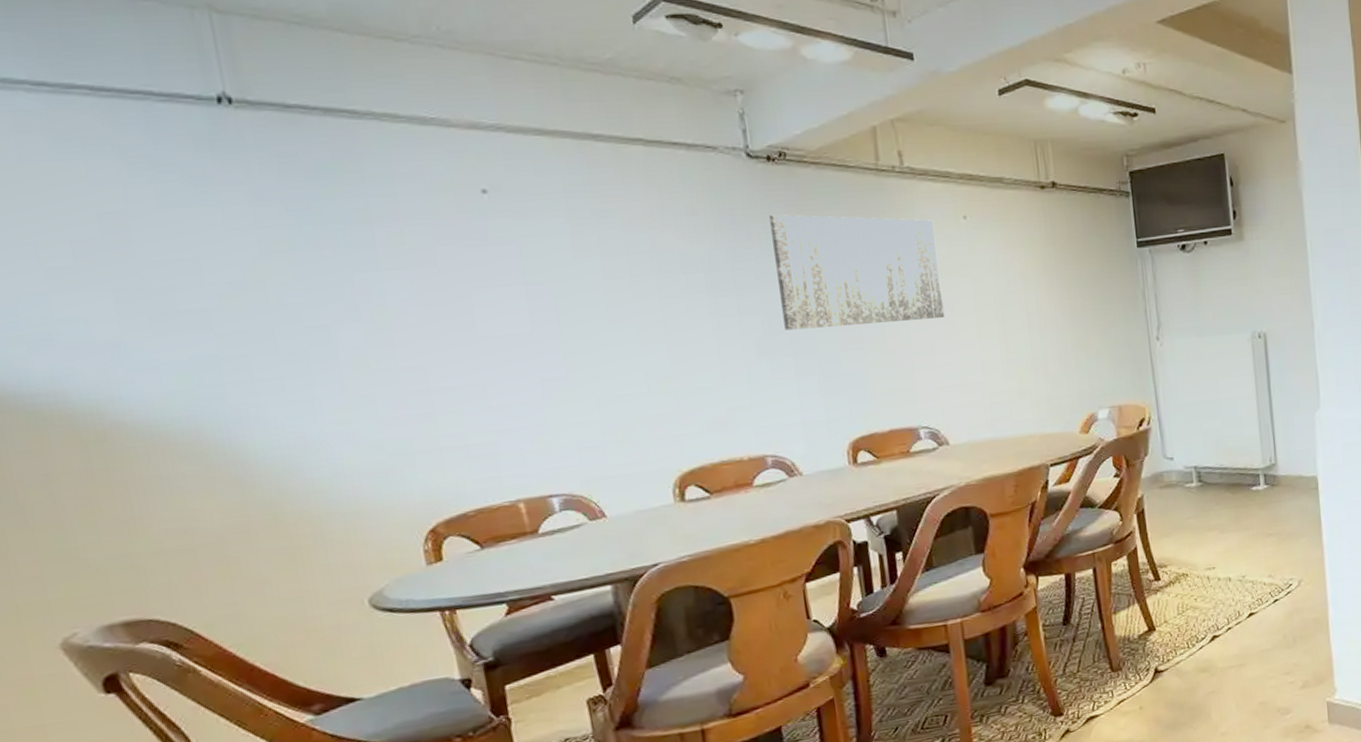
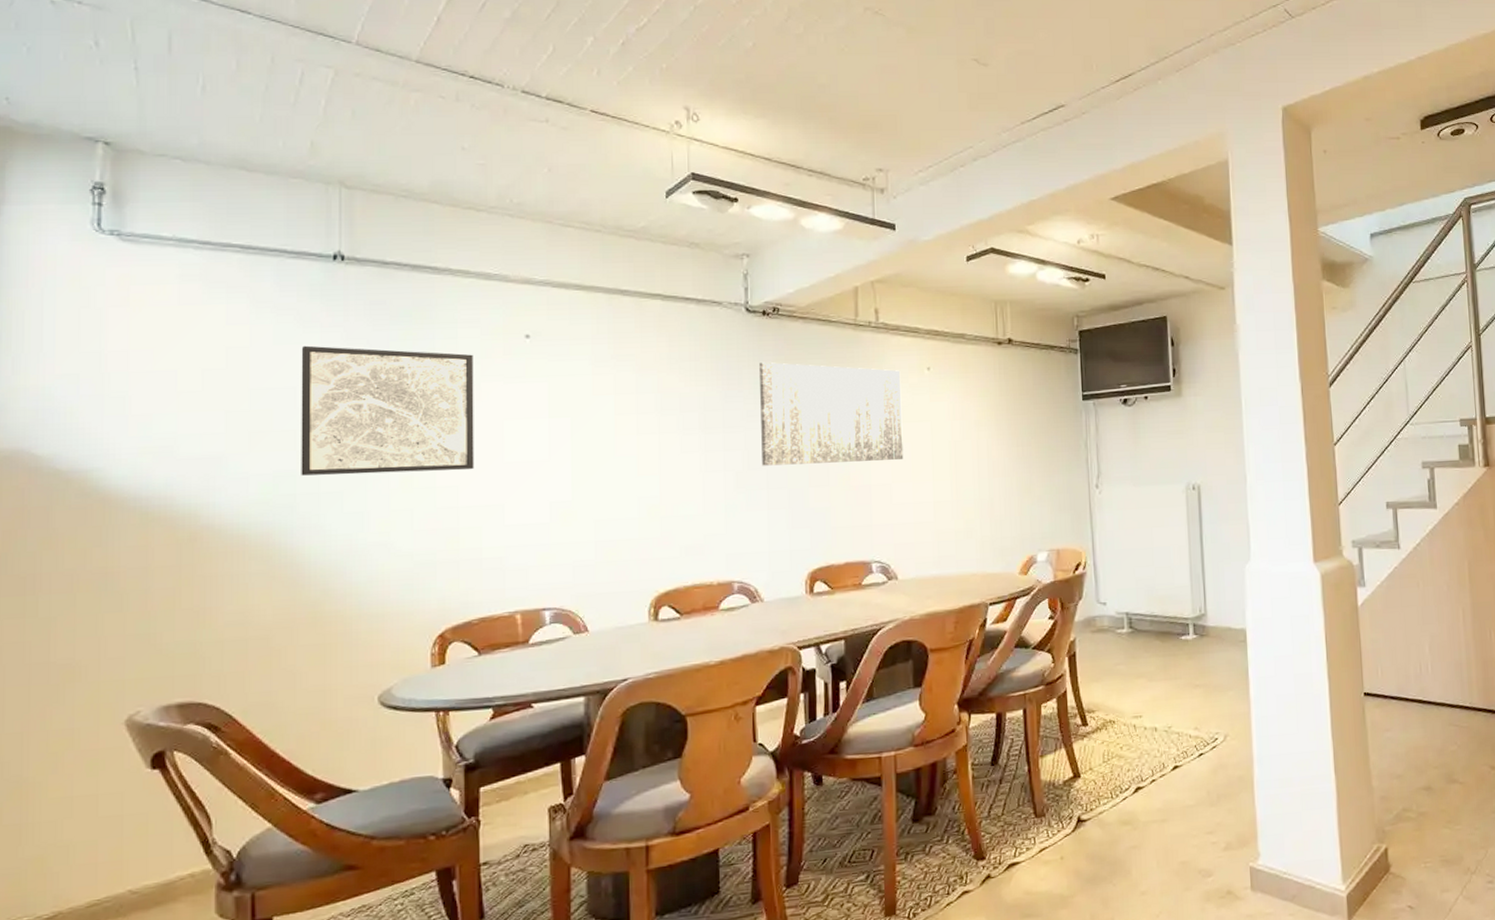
wall art: none [196,208,443,362] -> present [301,345,474,476]

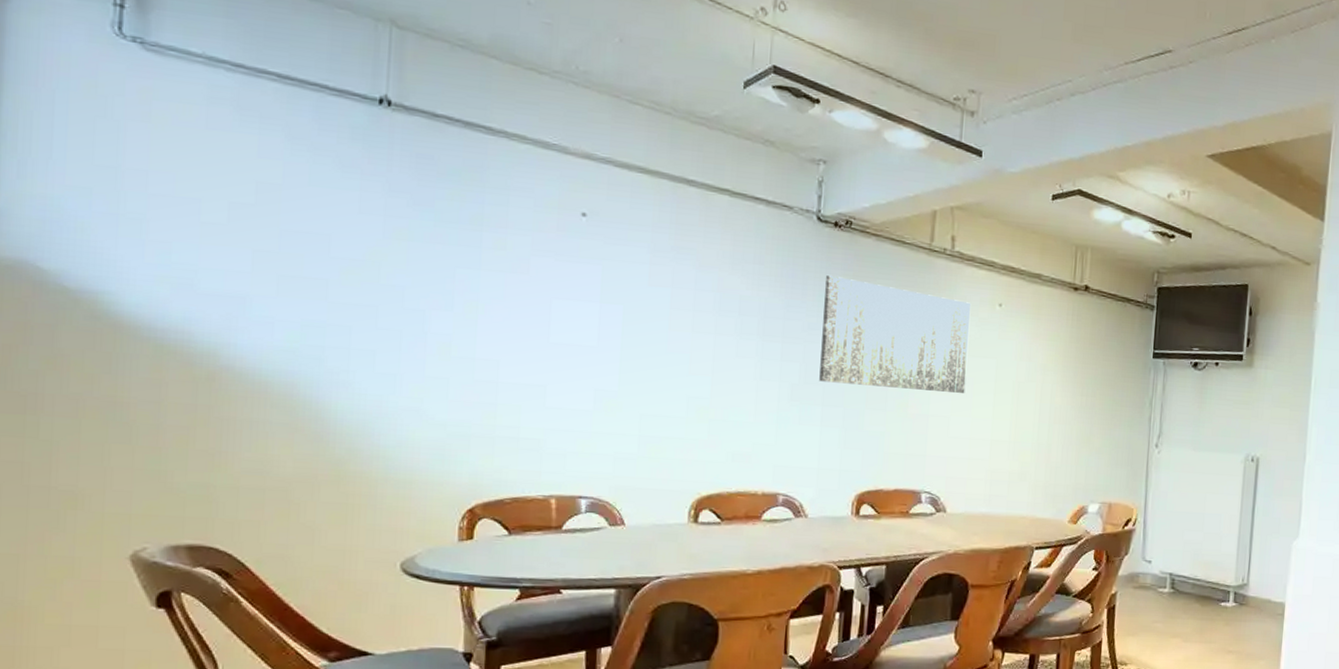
wall art: present [301,345,474,476] -> none [331,191,525,346]

